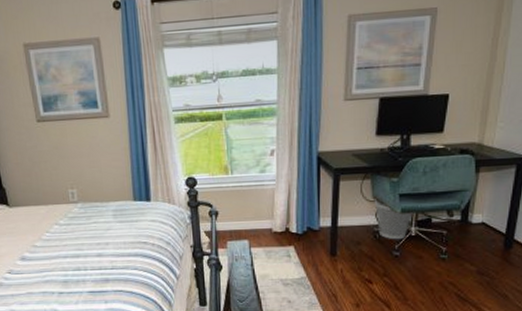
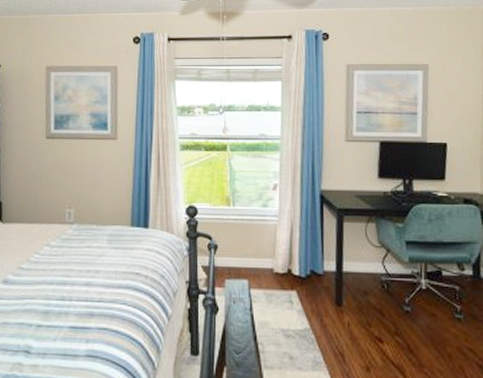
wastebasket: present [374,197,413,240] -> none [380,243,421,293]

